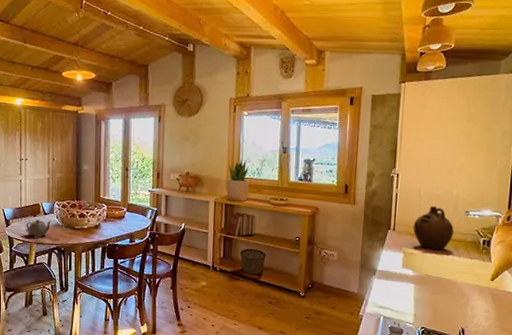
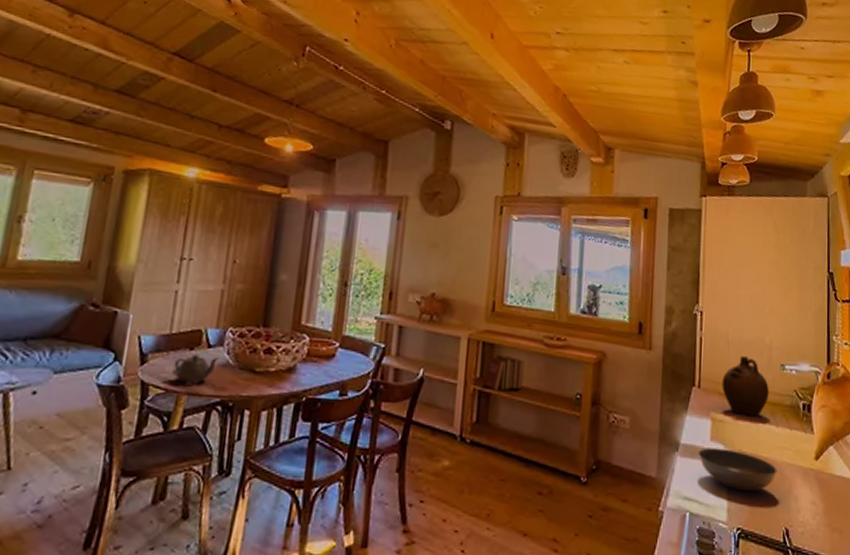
planter: present [226,159,249,202] -> none [485,279,517,340]
basket: present [240,249,266,275] -> none [499,409,536,450]
bowl: none [392,272,458,303] -> present [698,447,778,492]

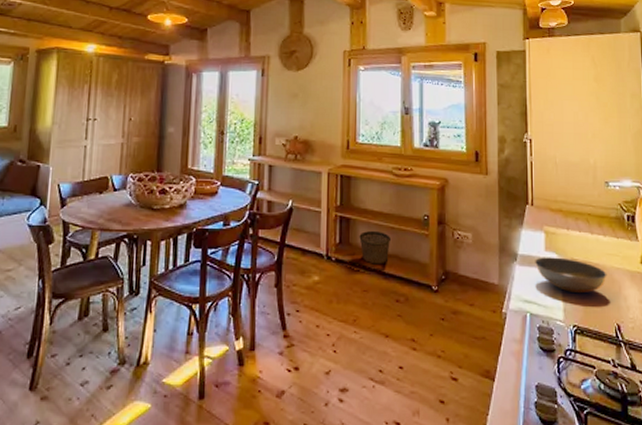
teapot: present [172,354,219,384] -> none [87,197,123,221]
books: present [483,355,525,391] -> none [343,186,378,216]
basket: none [499,409,536,450] -> present [359,231,390,264]
ceramic jug: present [721,355,769,417] -> none [552,175,596,229]

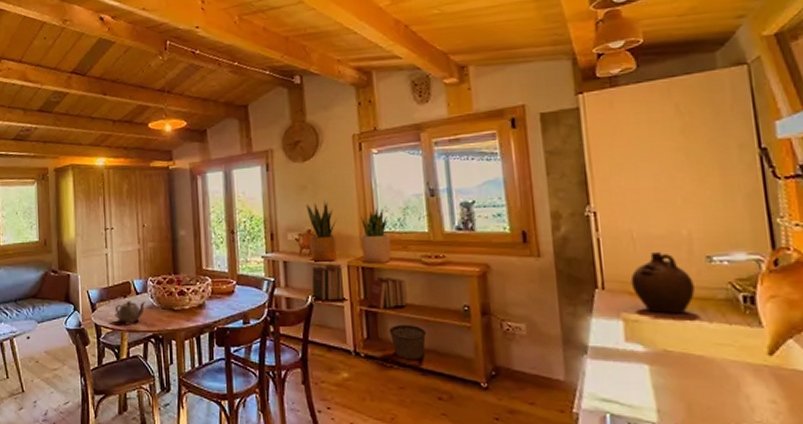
teapot: none [87,197,123,221] -> present [115,301,146,323]
books: none [293,171,324,206] -> present [311,264,345,301]
planter: none [295,110,322,168] -> present [306,201,338,262]
planter: none [342,121,368,172] -> present [361,208,391,263]
books: none [343,186,378,216] -> present [368,277,408,309]
bowl: present [535,257,607,294] -> none [612,349,718,392]
ceramic jug: none [552,175,596,229] -> present [630,251,695,314]

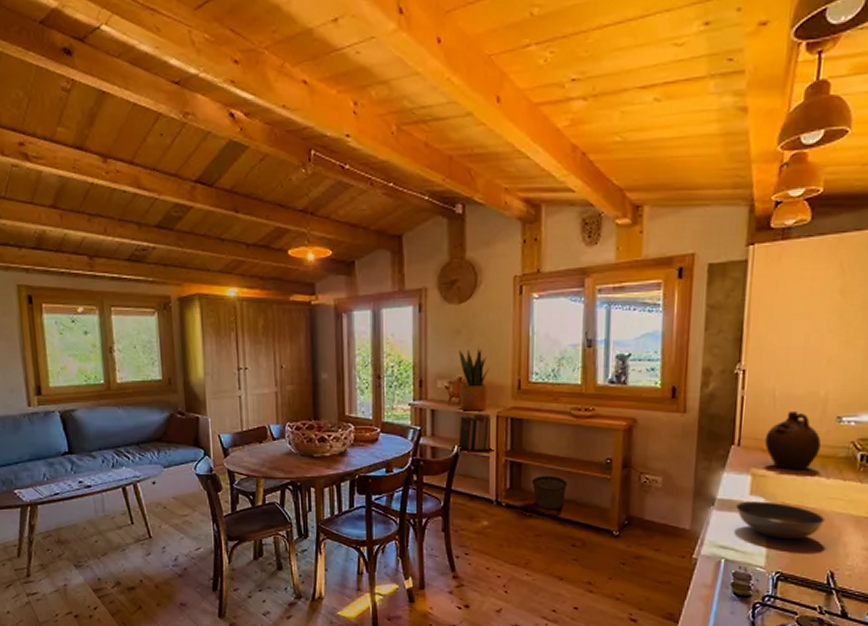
teapot: present [115,301,146,323] -> none [249,446,283,469]
planter: present [361,208,391,263] -> none [512,357,542,414]
books: present [368,277,408,309] -> none [514,429,553,460]
bowl: none [612,349,718,392] -> present [736,501,825,540]

